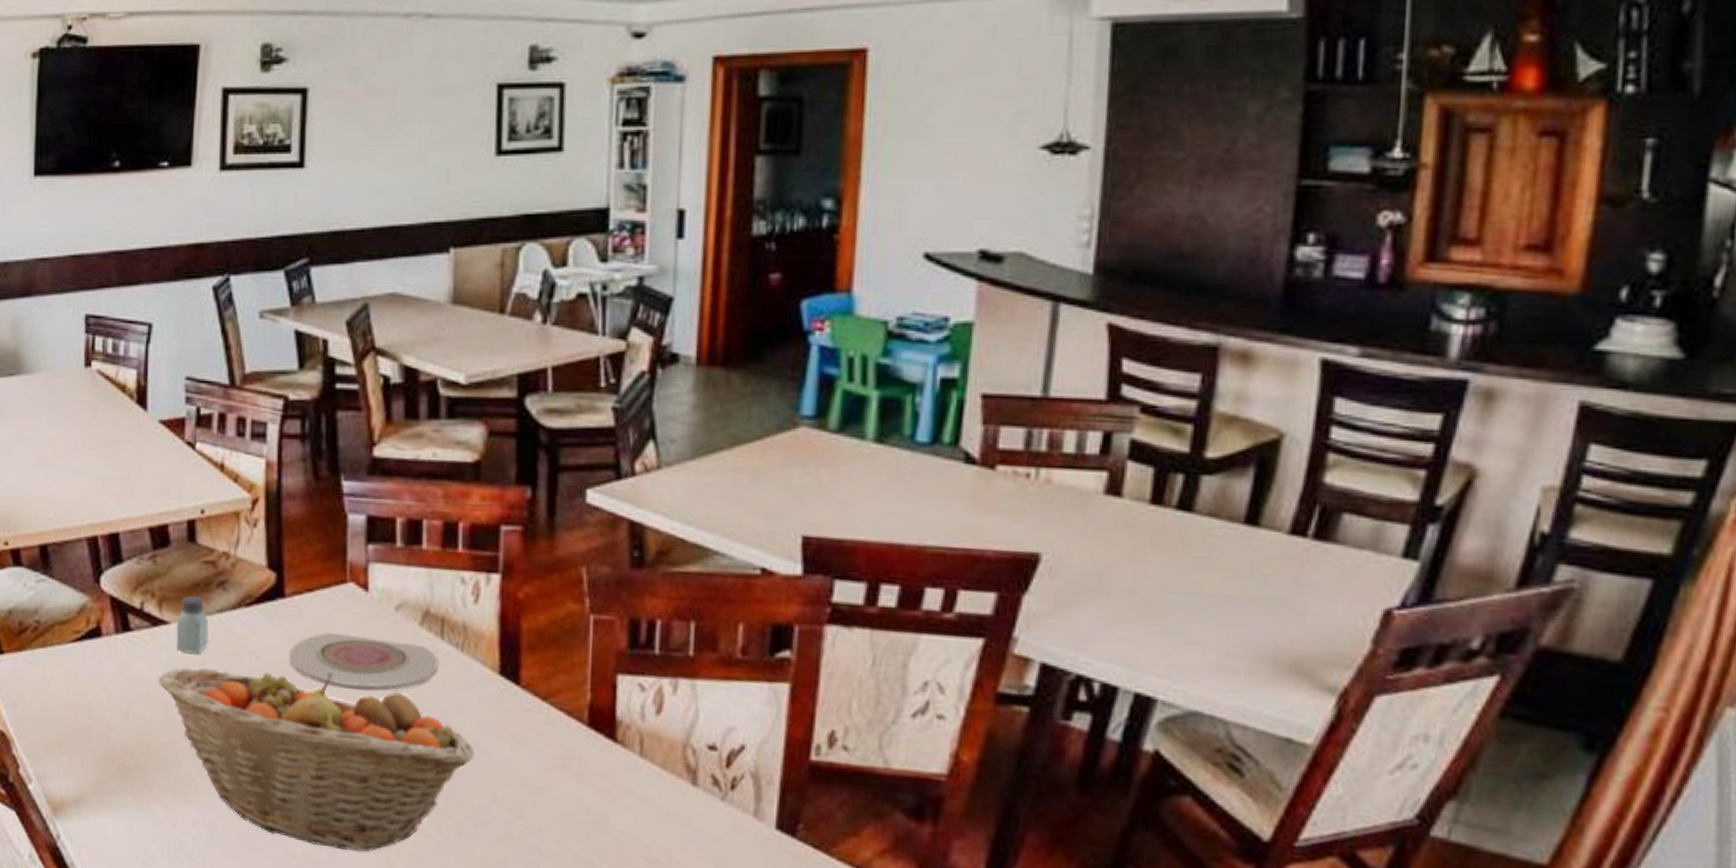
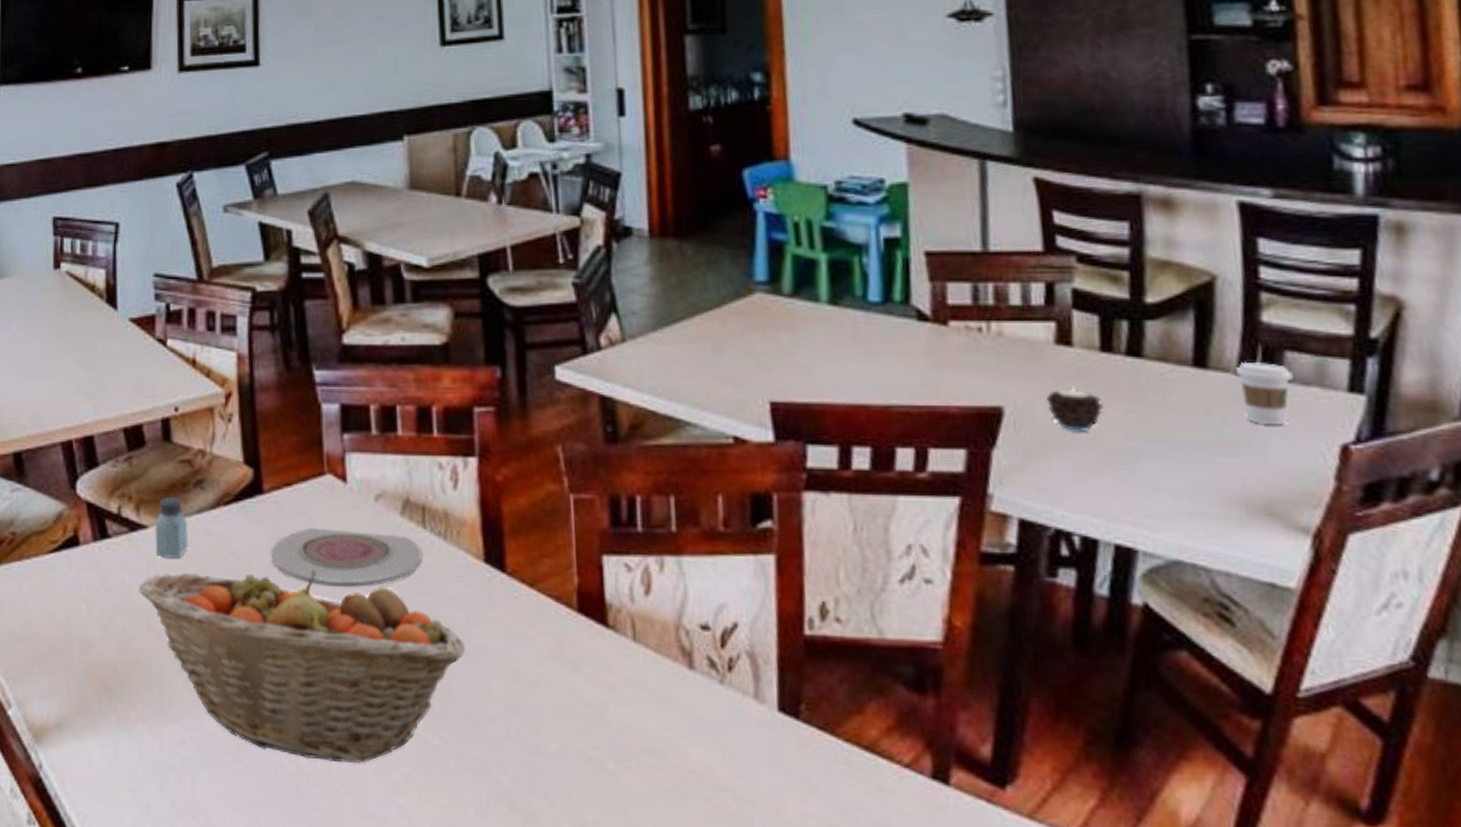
candle: none [1087,537,1144,583] -> present [1046,387,1103,433]
coffee cup: none [1287,521,1347,587] -> present [1235,361,1293,426]

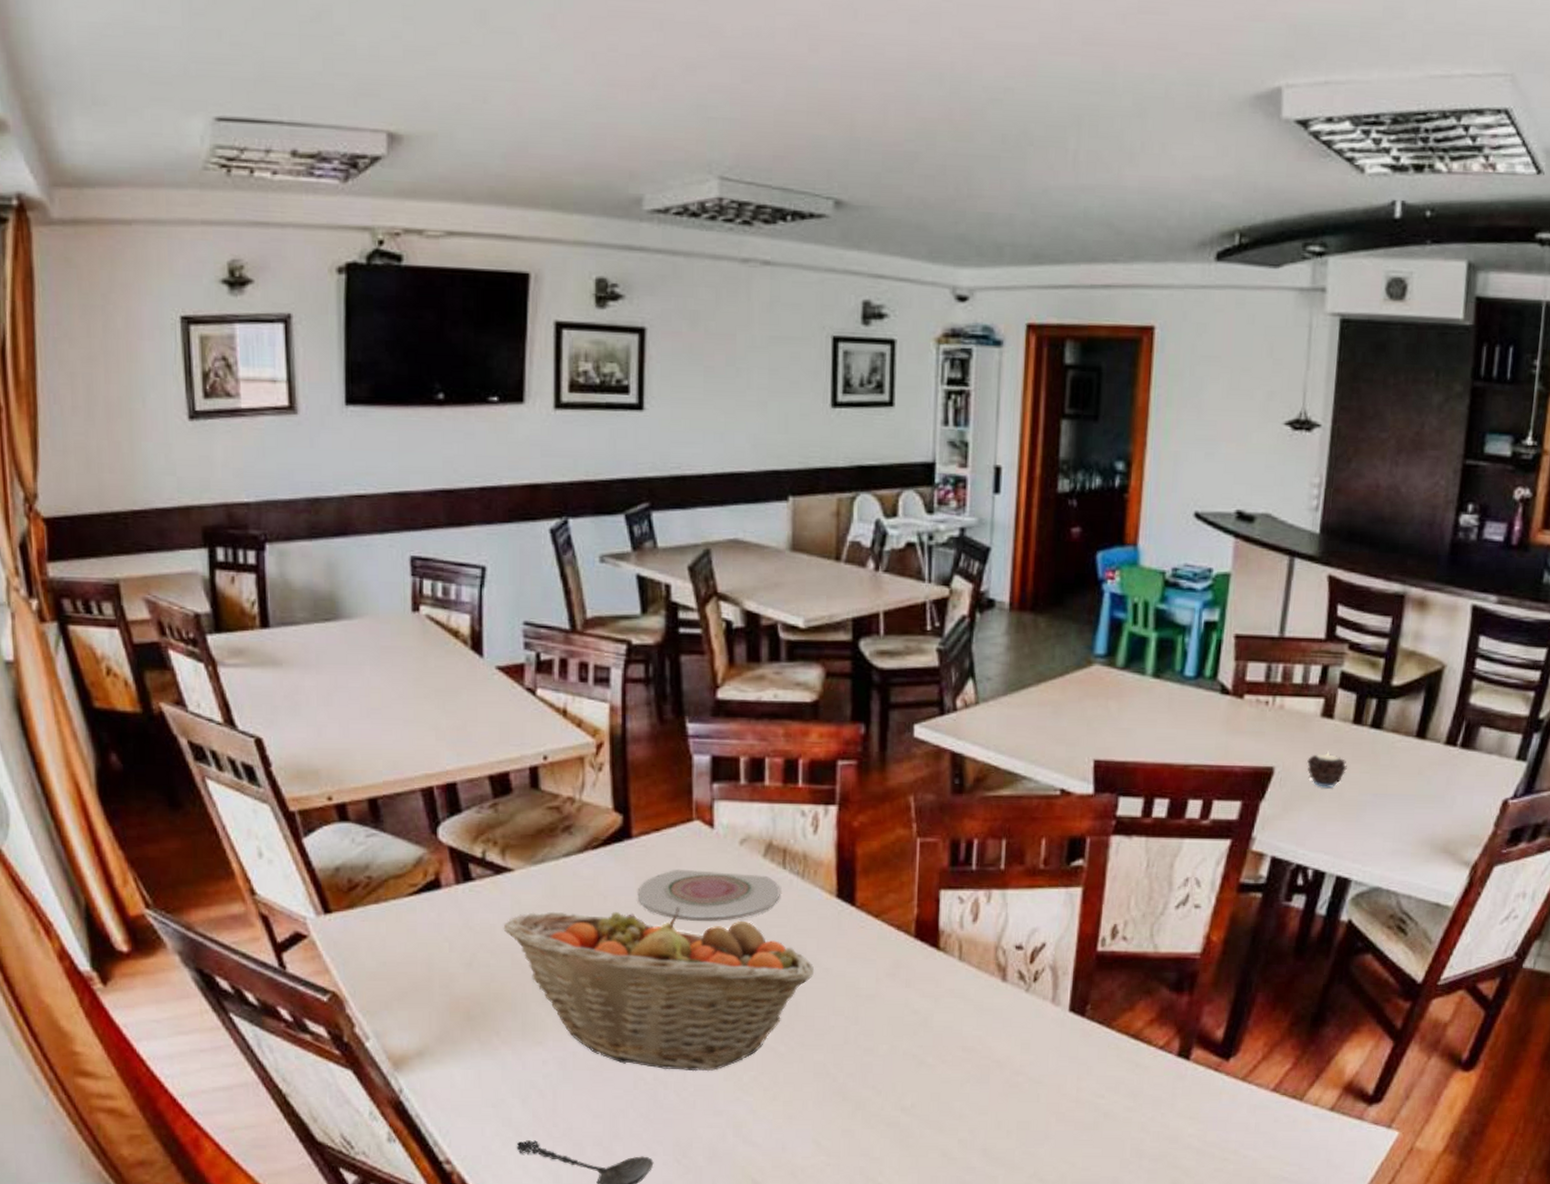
saltshaker: present [155,497,188,558] -> none [521,842,555,899]
coffee cup: present [1235,361,1293,426] -> none [1444,734,1482,785]

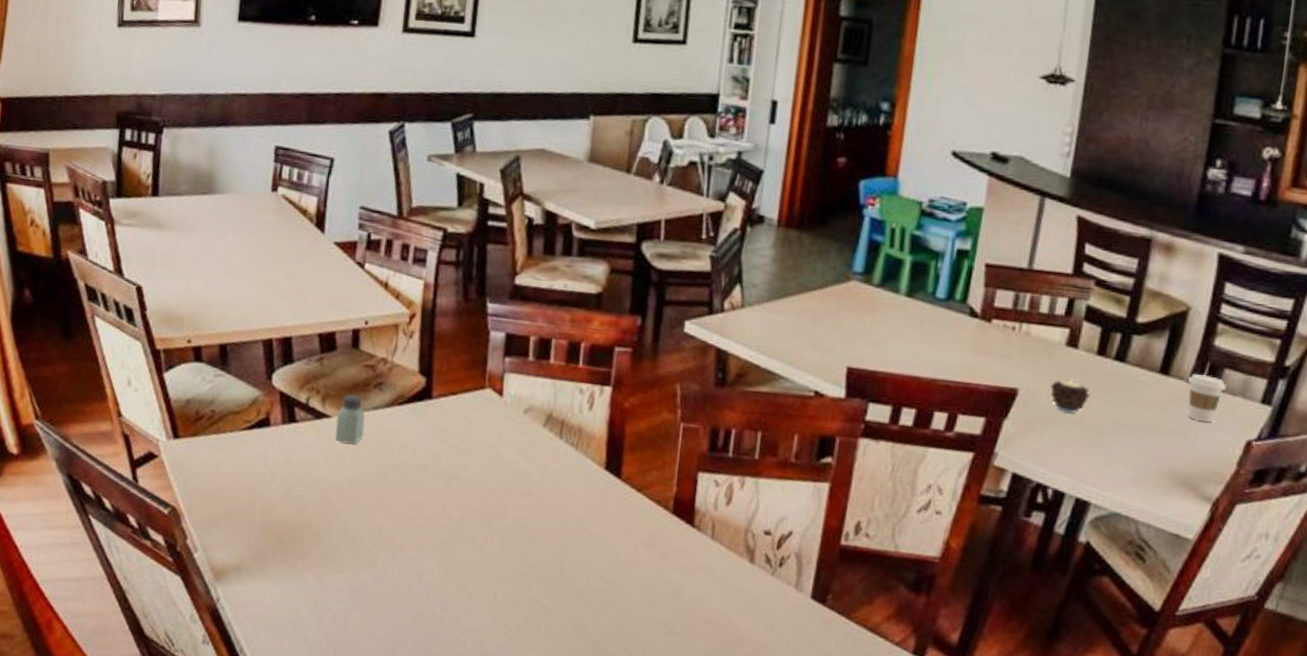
fruit basket: present [503,907,815,1072] -> none [317,455,581,615]
saltshaker: none [521,842,555,899] -> present [335,394,365,444]
plate: present [637,869,780,922] -> none [432,429,556,481]
coffee cup: none [1444,734,1482,785] -> present [1187,373,1226,423]

